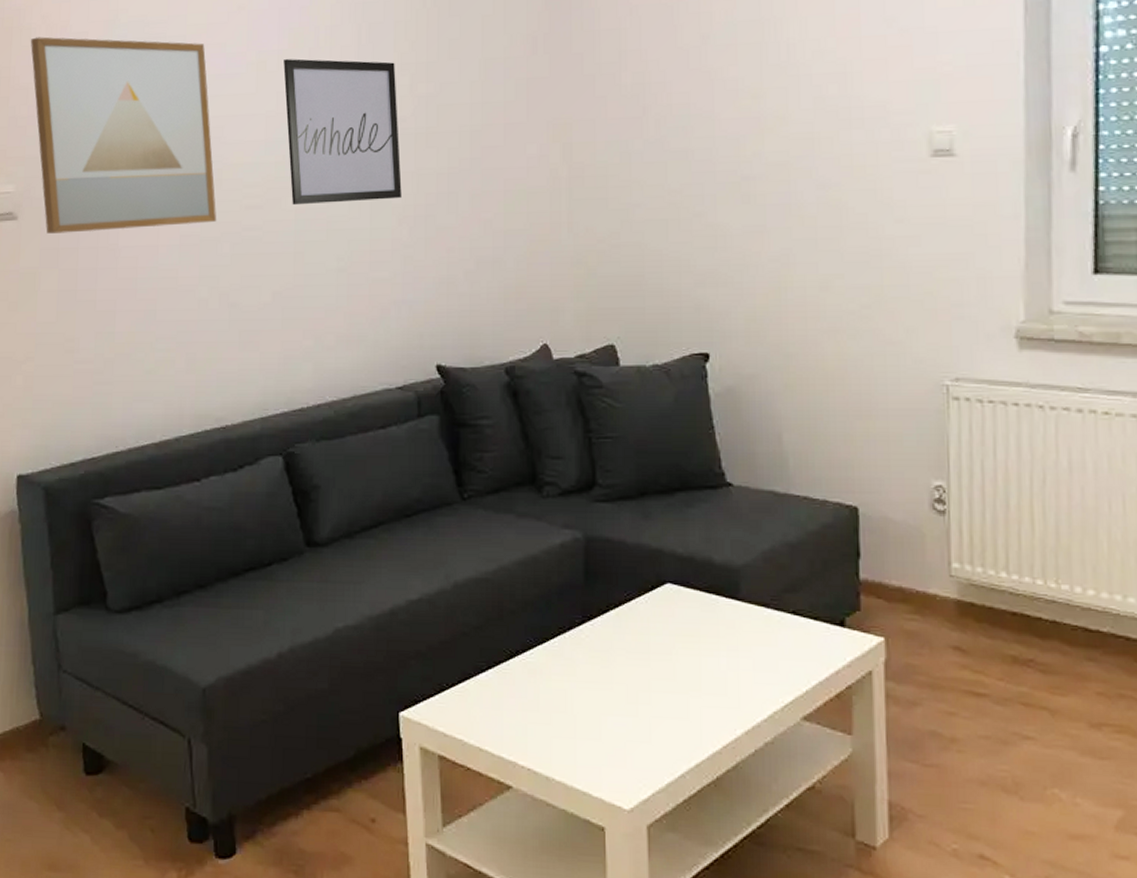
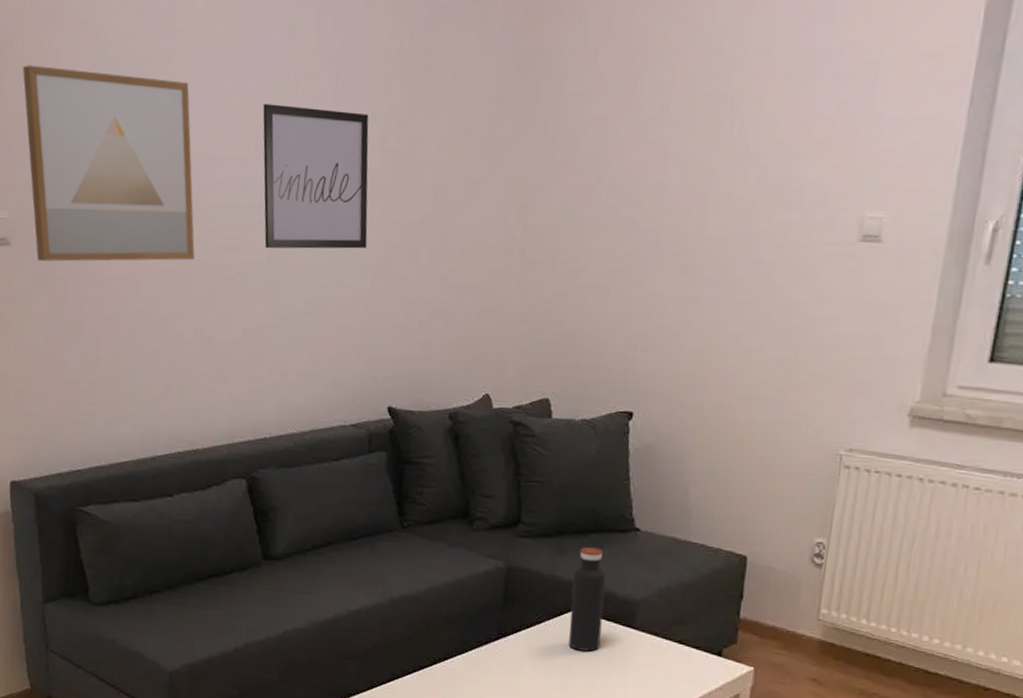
water bottle: none [663,507,702,631] -> present [569,546,606,652]

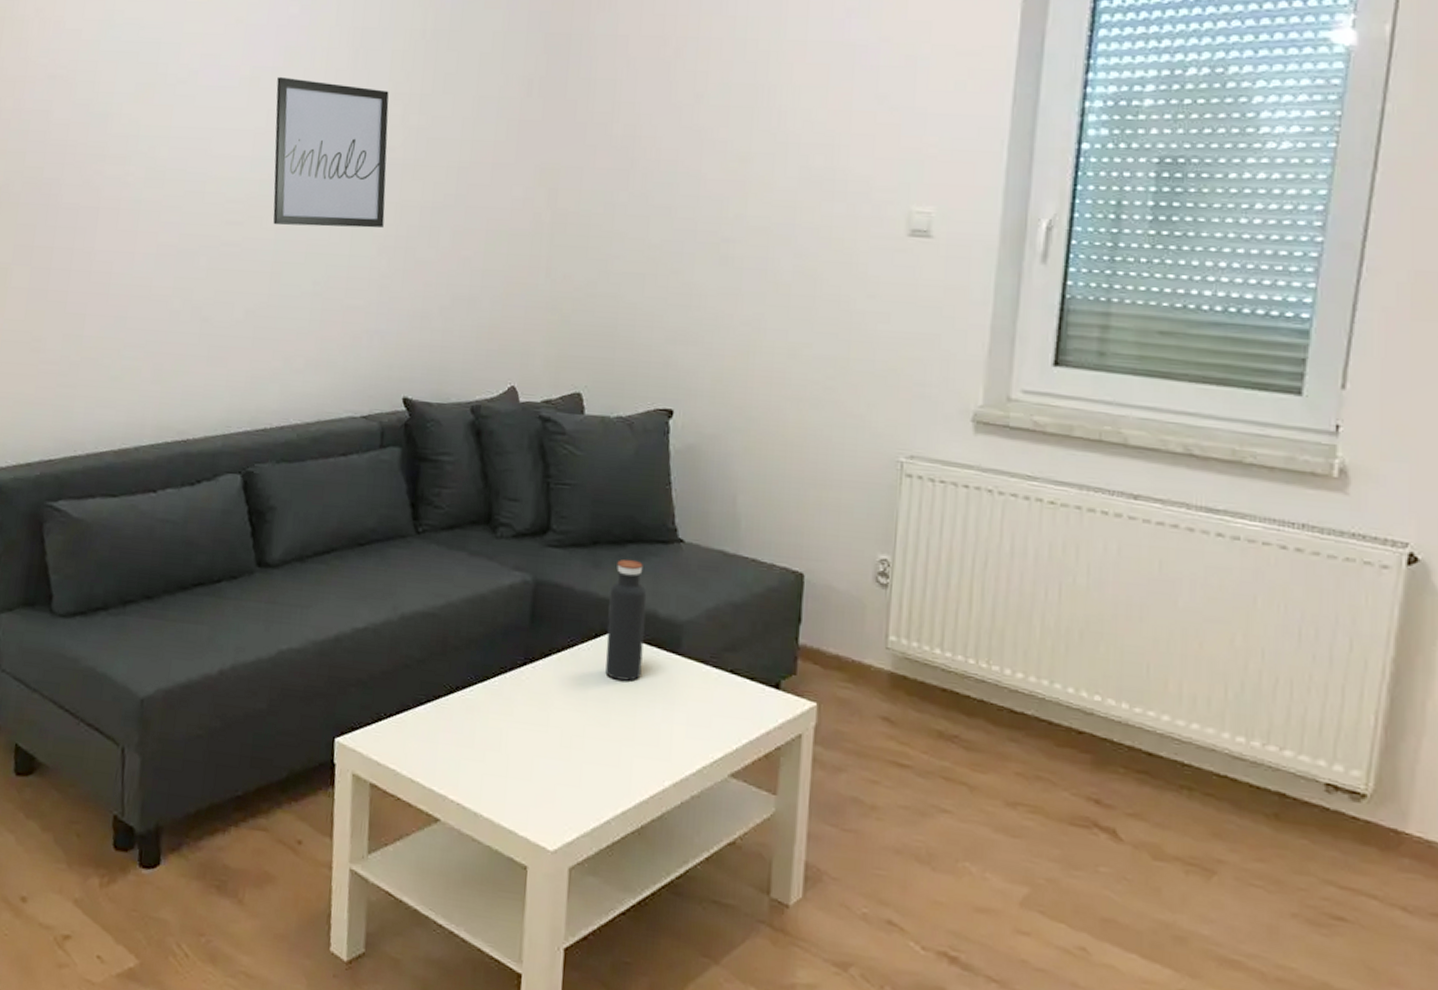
wall art: present [23,65,195,262] -> none [21,30,199,235]

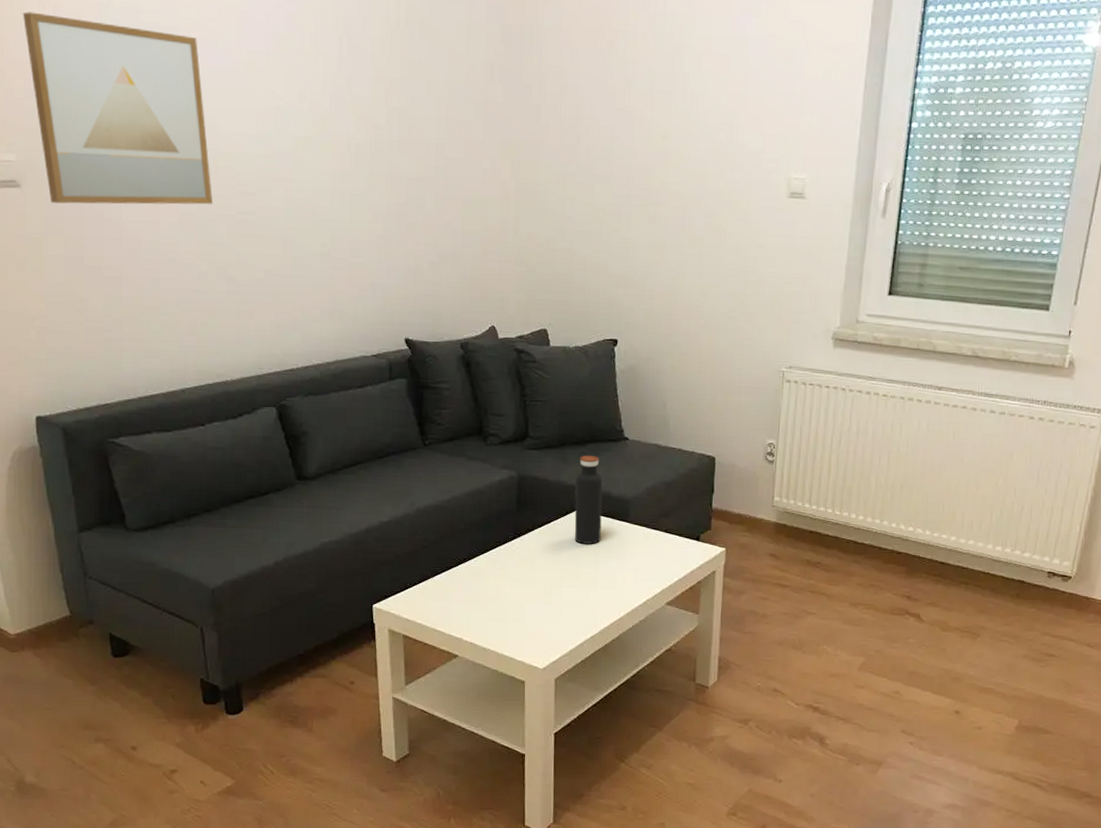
wall art: none [21,30,199,235] -> present [23,12,214,205]
wall art: present [273,77,389,228] -> none [272,61,377,197]

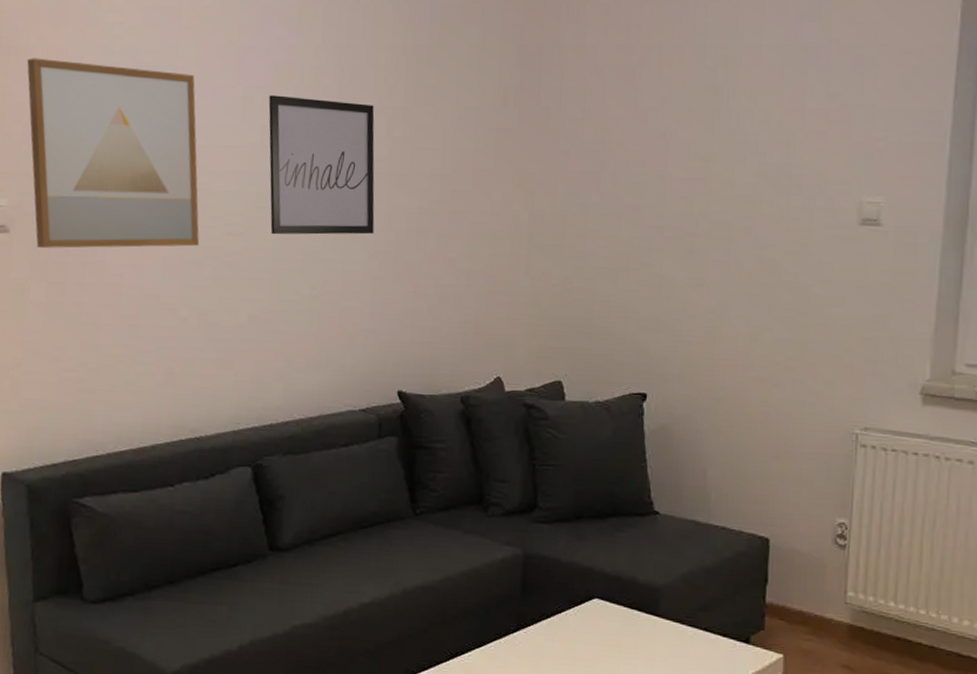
wall art: none [272,61,377,197] -> present [268,95,375,235]
water bottle: present [574,455,603,544] -> none [591,531,627,642]

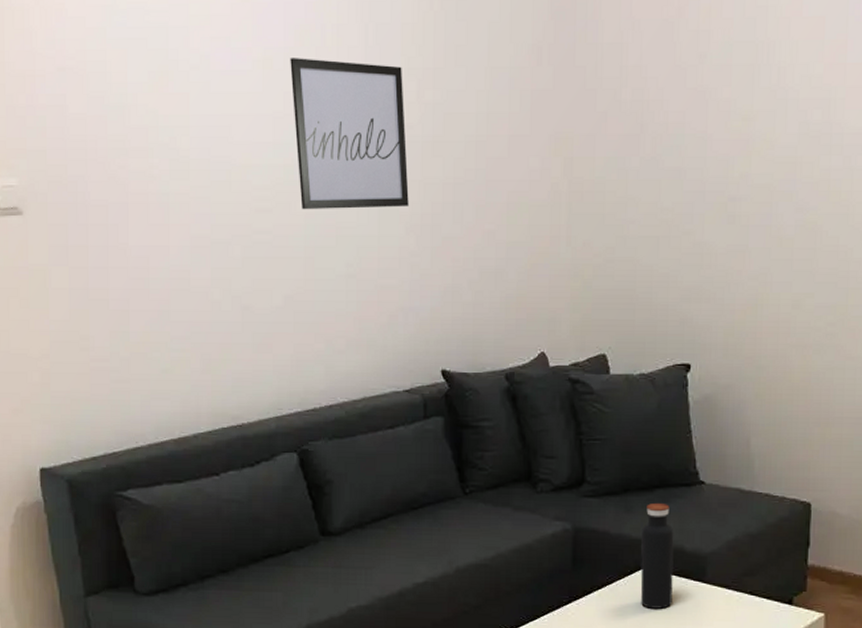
wall art: present [27,58,200,248] -> none [24,20,227,230]
water bottle: none [591,531,627,642] -> present [640,502,674,609]

